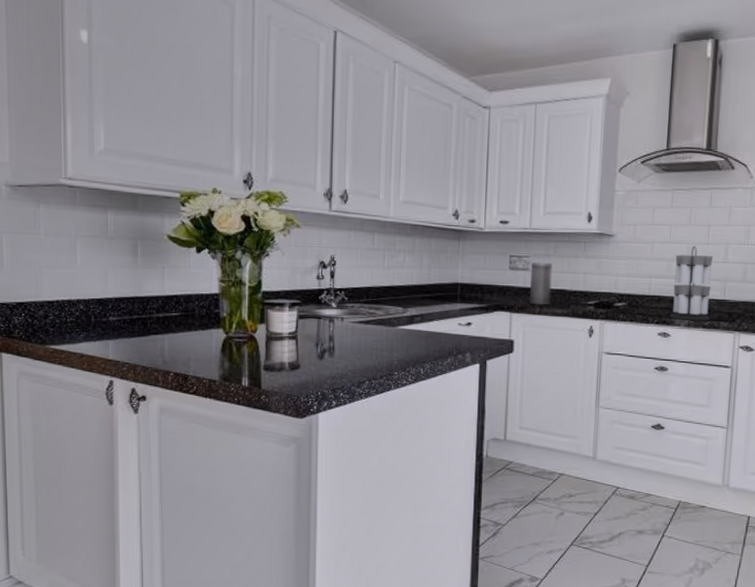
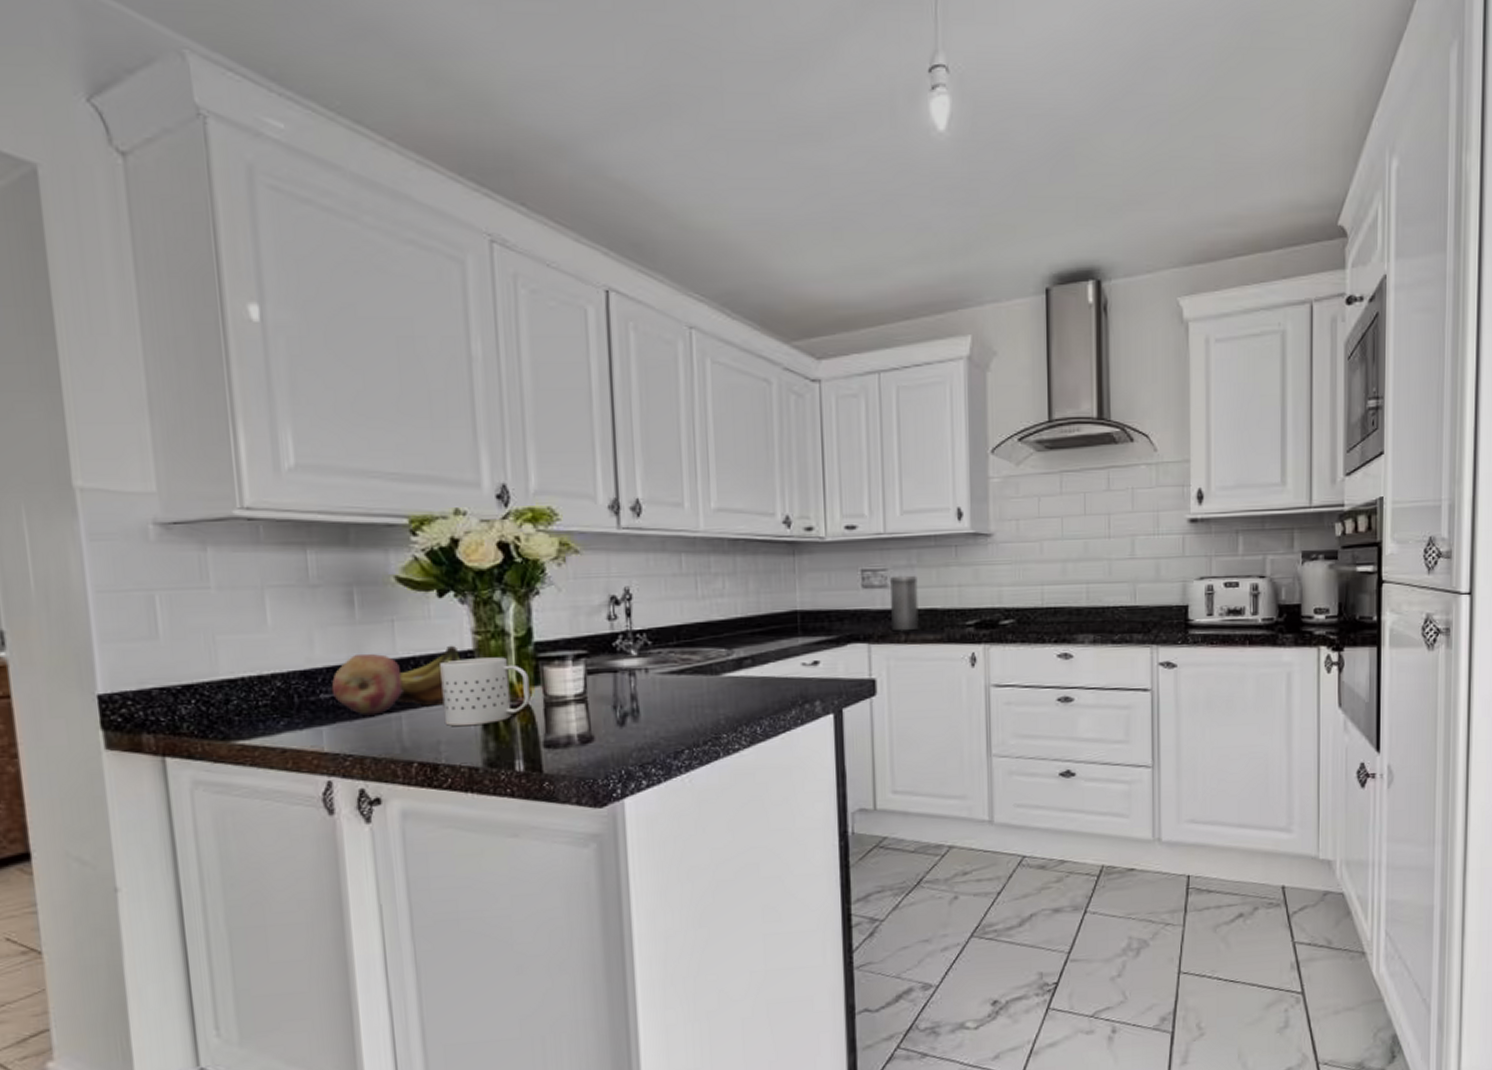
fruit: none [117,291,167,335] -> present [331,654,403,716]
fruit: none [162,288,210,331] -> present [397,645,461,705]
mug: none [194,299,257,350] -> present [440,657,531,727]
spice rack: present [670,246,714,321] -> none [1070,541,1120,636]

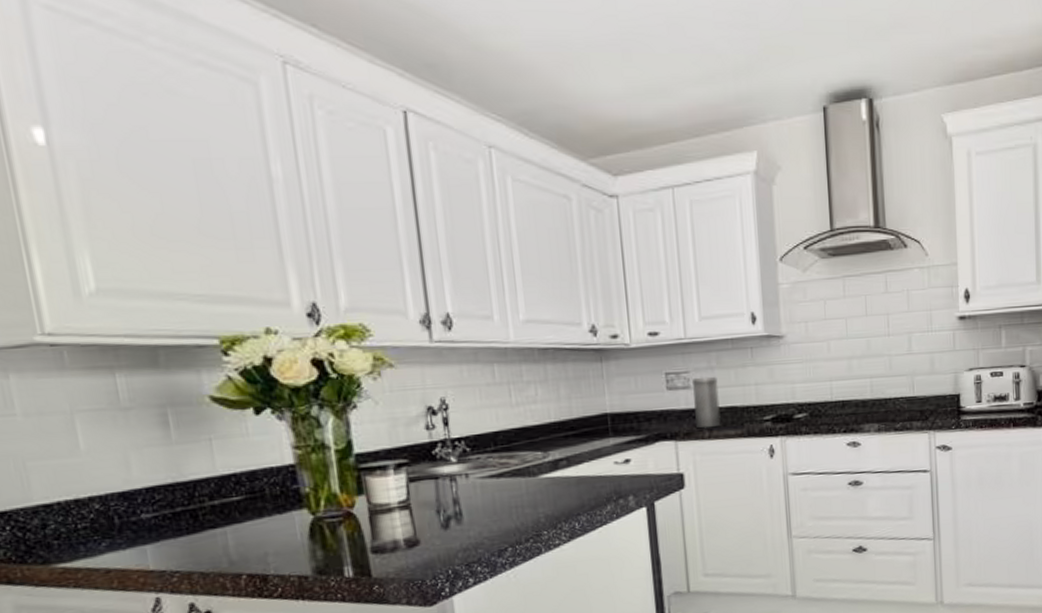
fruit: present [331,654,403,716] -> none [152,472,227,533]
fruit: present [397,645,461,705] -> none [221,460,283,519]
mug: present [440,657,531,727] -> none [262,469,355,538]

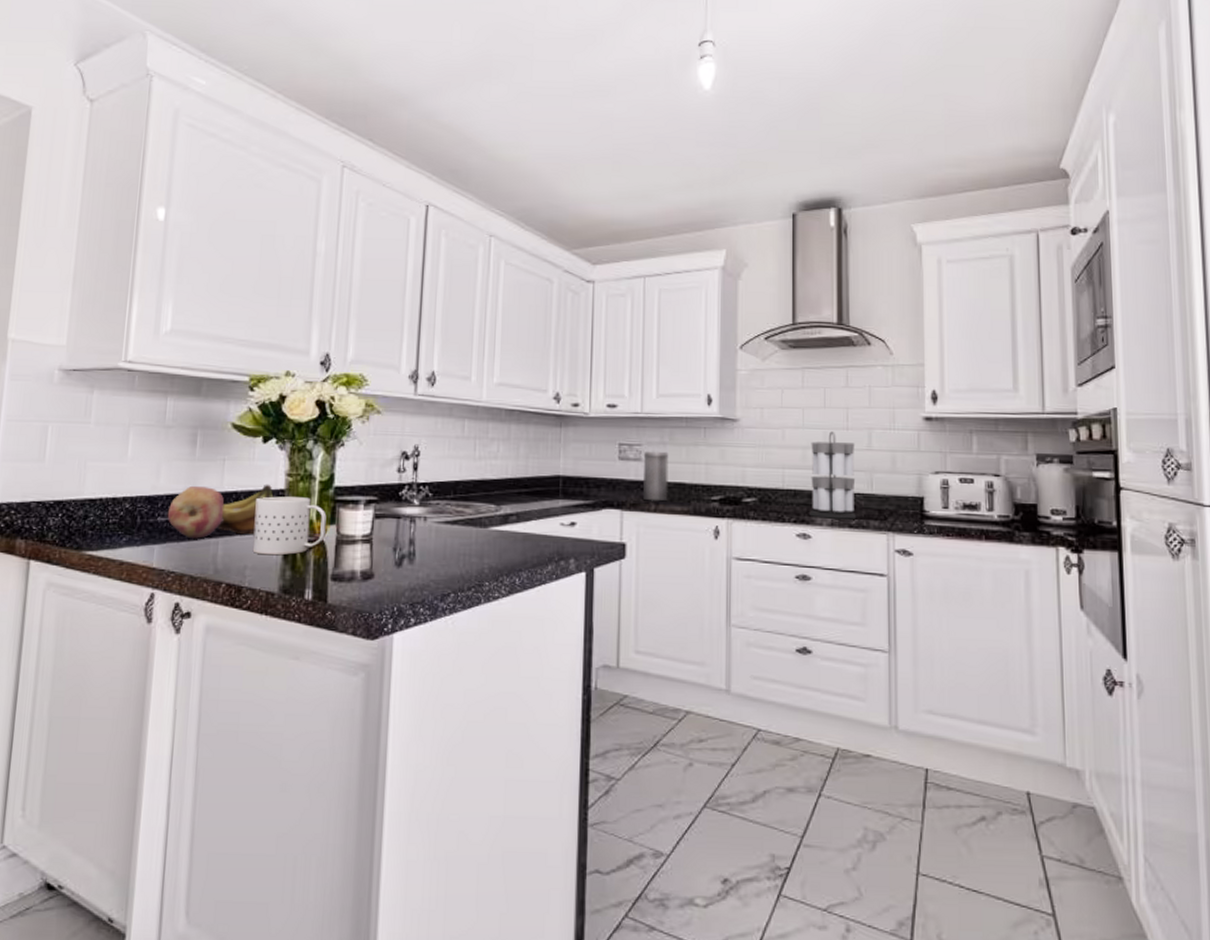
fruit: none [152,472,227,533] -> present [167,486,225,539]
fruit: none [221,460,283,519] -> present [217,484,274,534]
mug: none [262,469,355,538] -> present [252,496,327,556]
spice rack: none [855,339,901,425] -> present [809,431,857,519]

